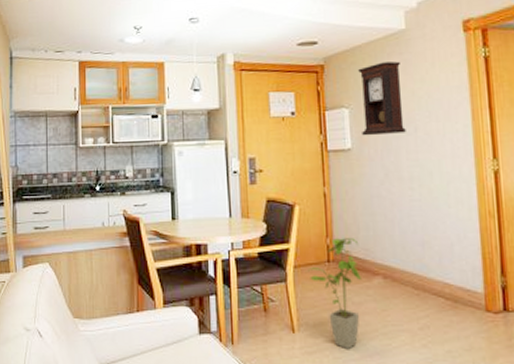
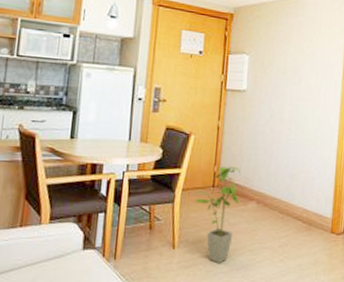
pendulum clock: present [358,61,406,136] -> none [257,20,295,82]

